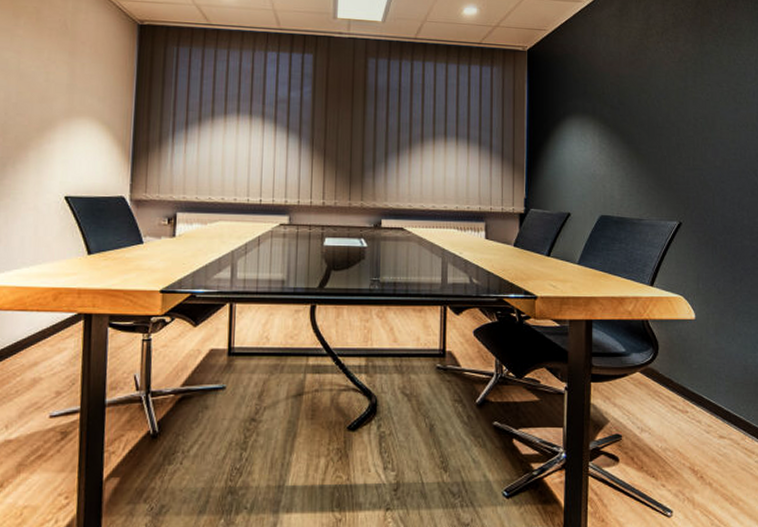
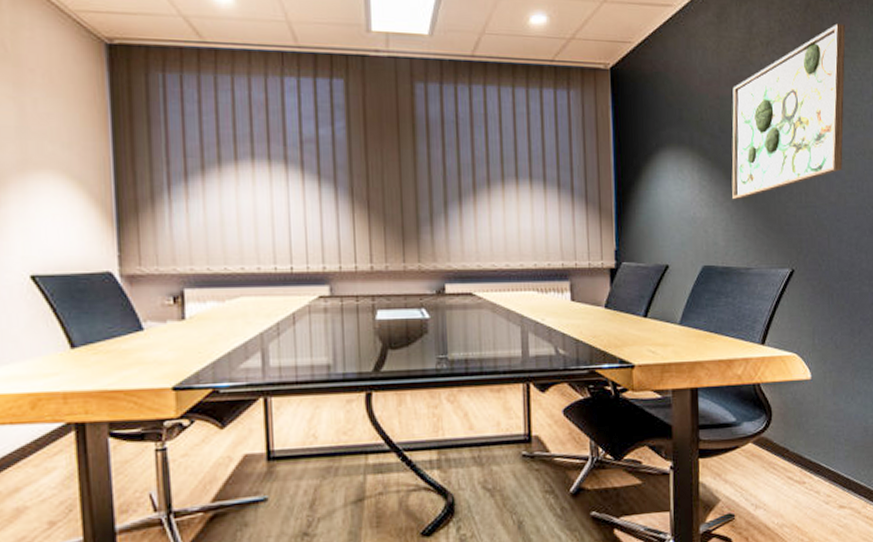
wall art: none [628,17,731,161] -> present [732,23,846,200]

